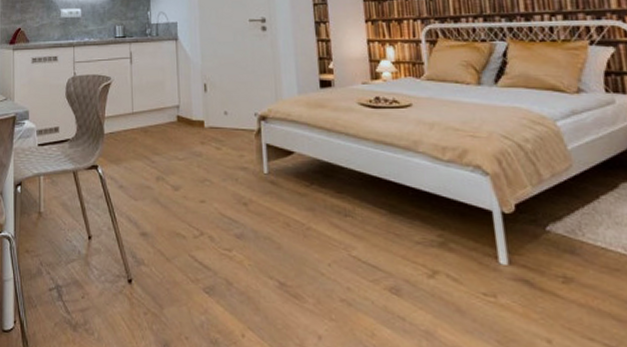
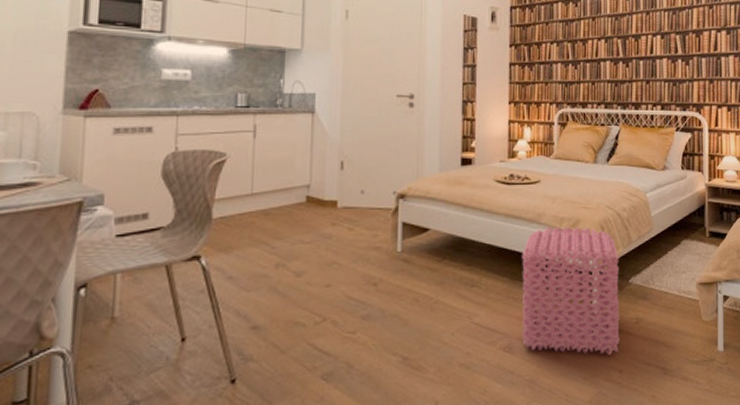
pouf: none [399,156,543,318] -> present [522,226,620,355]

